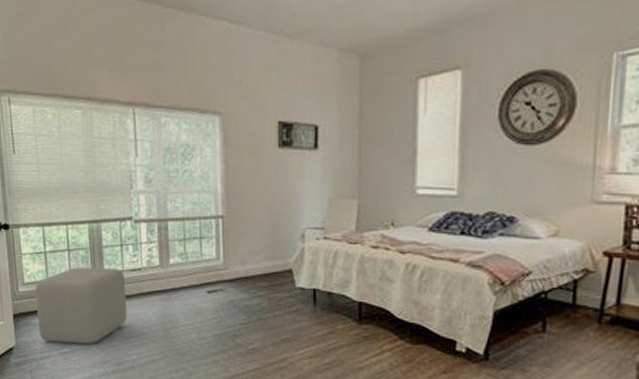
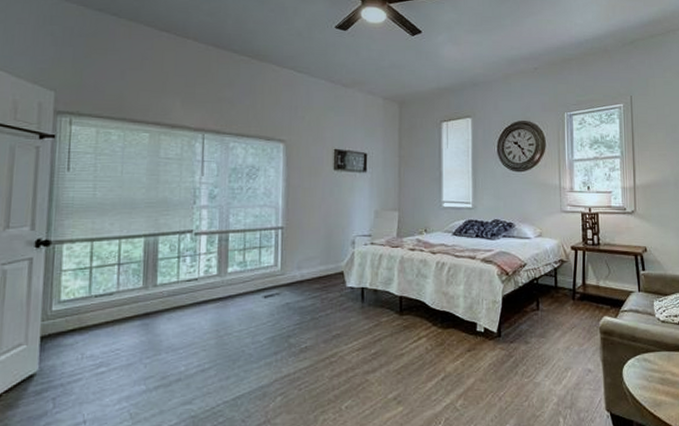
pouf: present [35,267,127,345] -> none [71,279,180,363]

